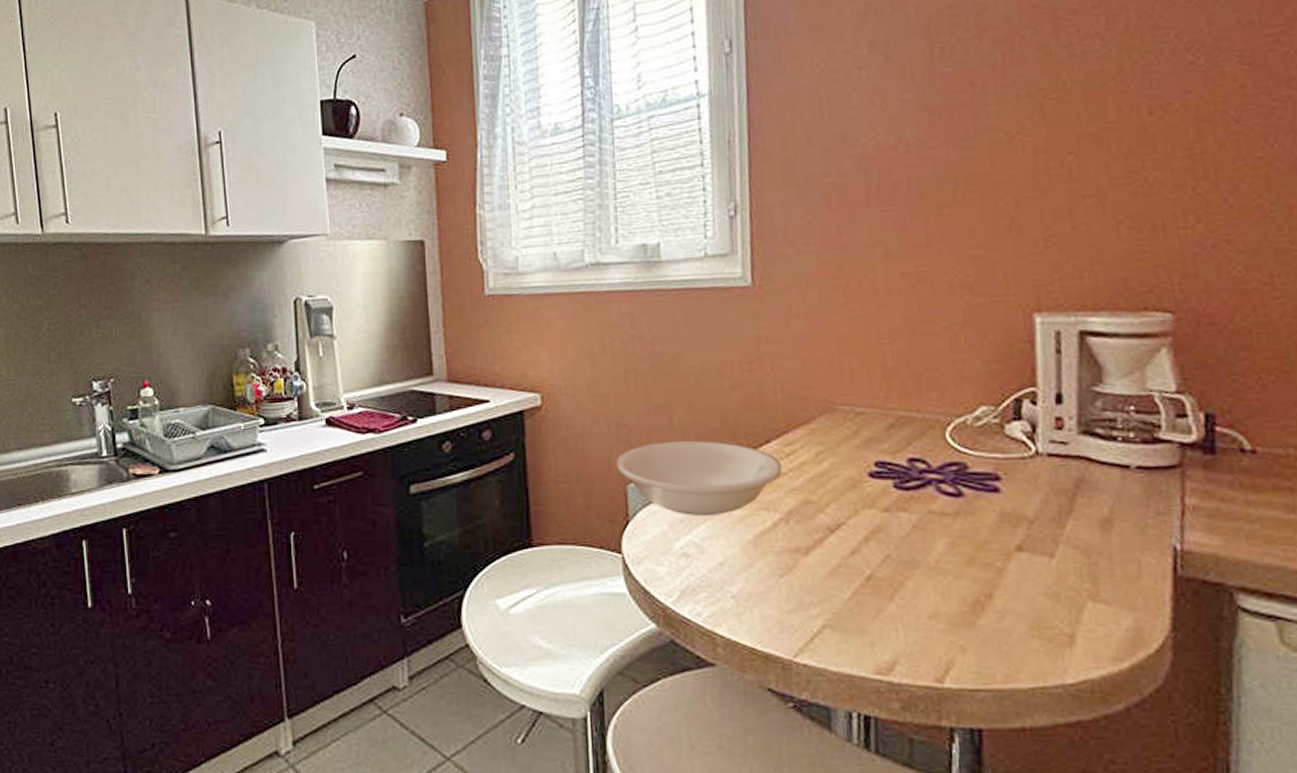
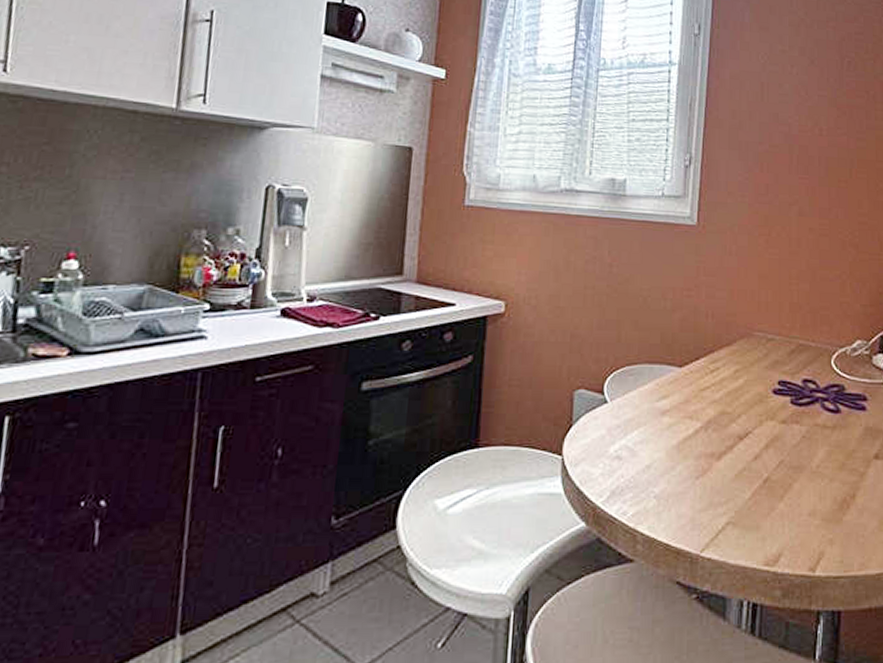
bowl: present [616,440,782,516] -> none [566,353,706,422]

